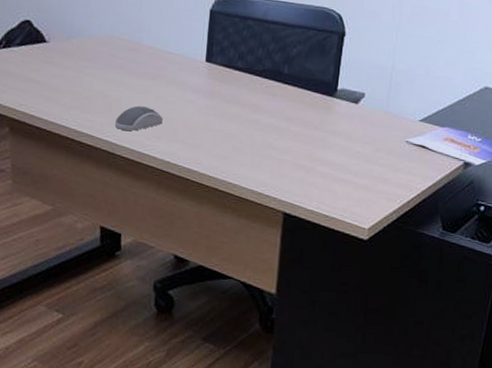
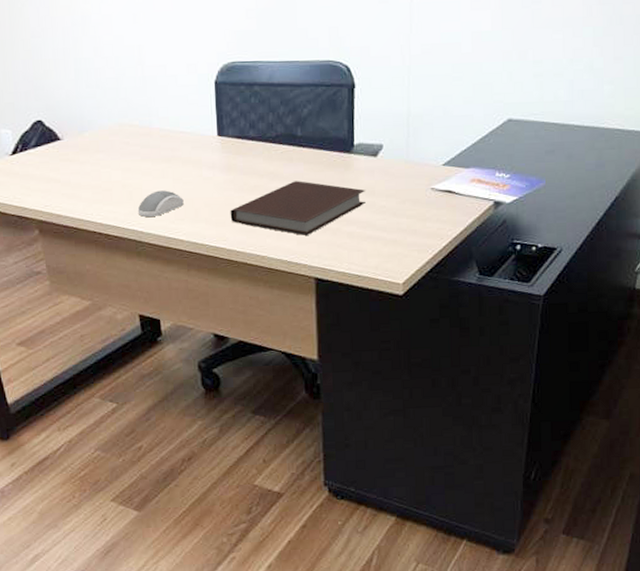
notebook: none [207,115,343,171] -> present [230,181,366,236]

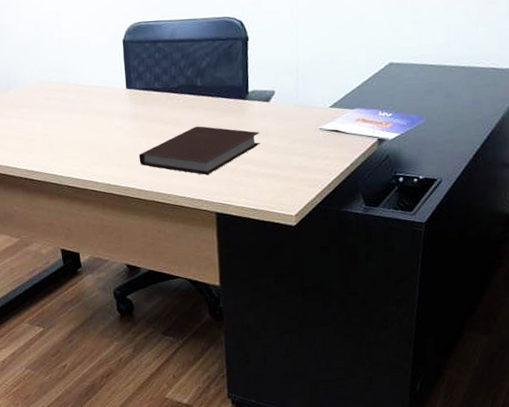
computer mouse: present [137,190,184,217] -> none [57,138,98,163]

